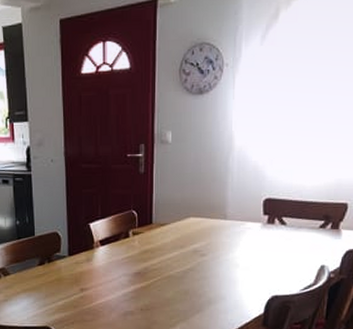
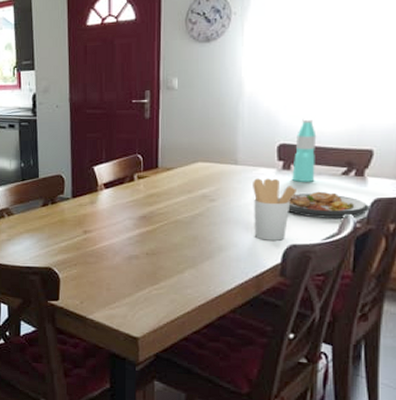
utensil holder: none [240,232,279,292] -> present [253,178,296,241]
plate: none [271,244,343,270] -> present [288,191,370,218]
water bottle: none [276,172,299,235] -> present [292,118,317,182]

